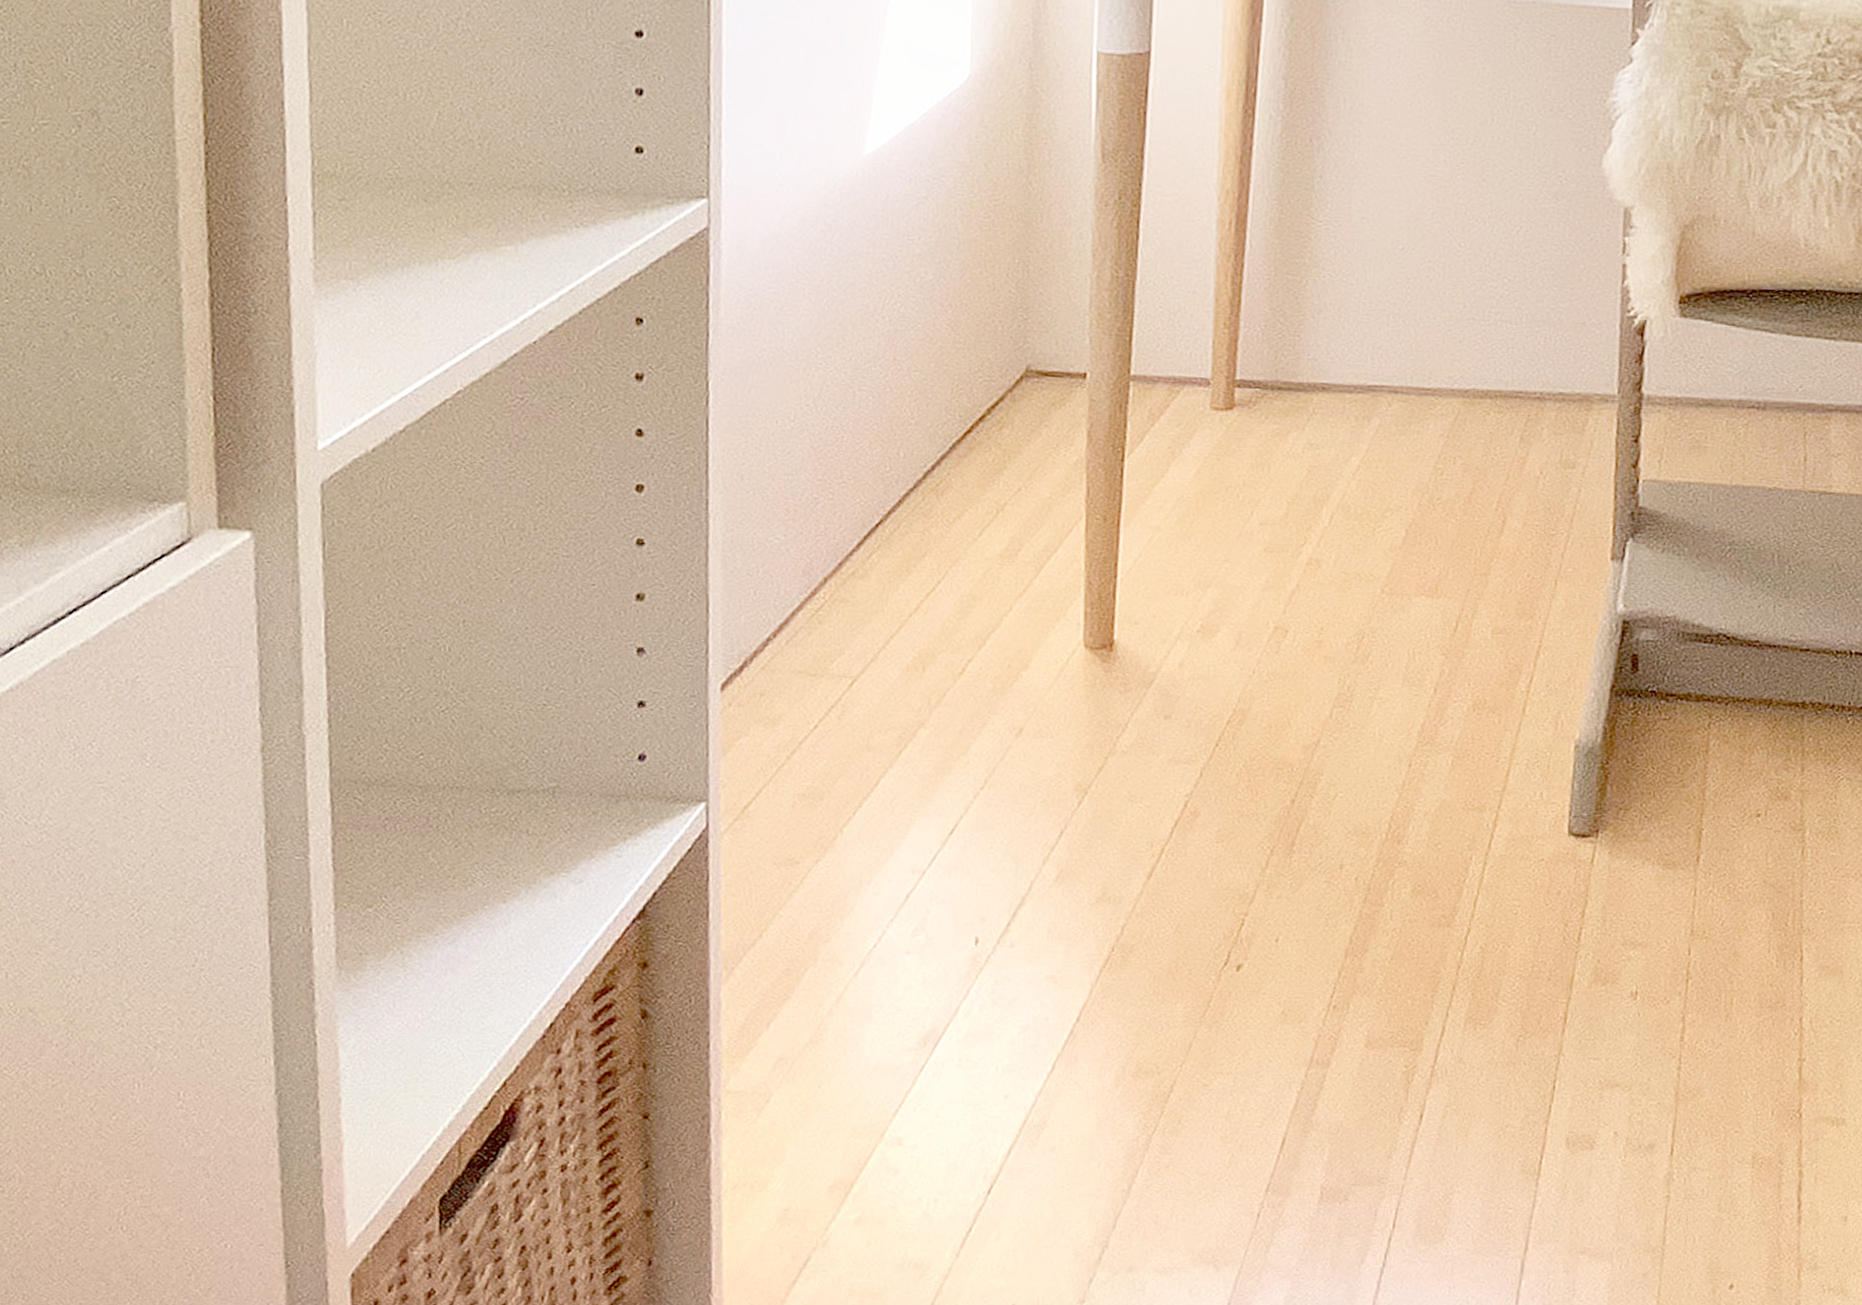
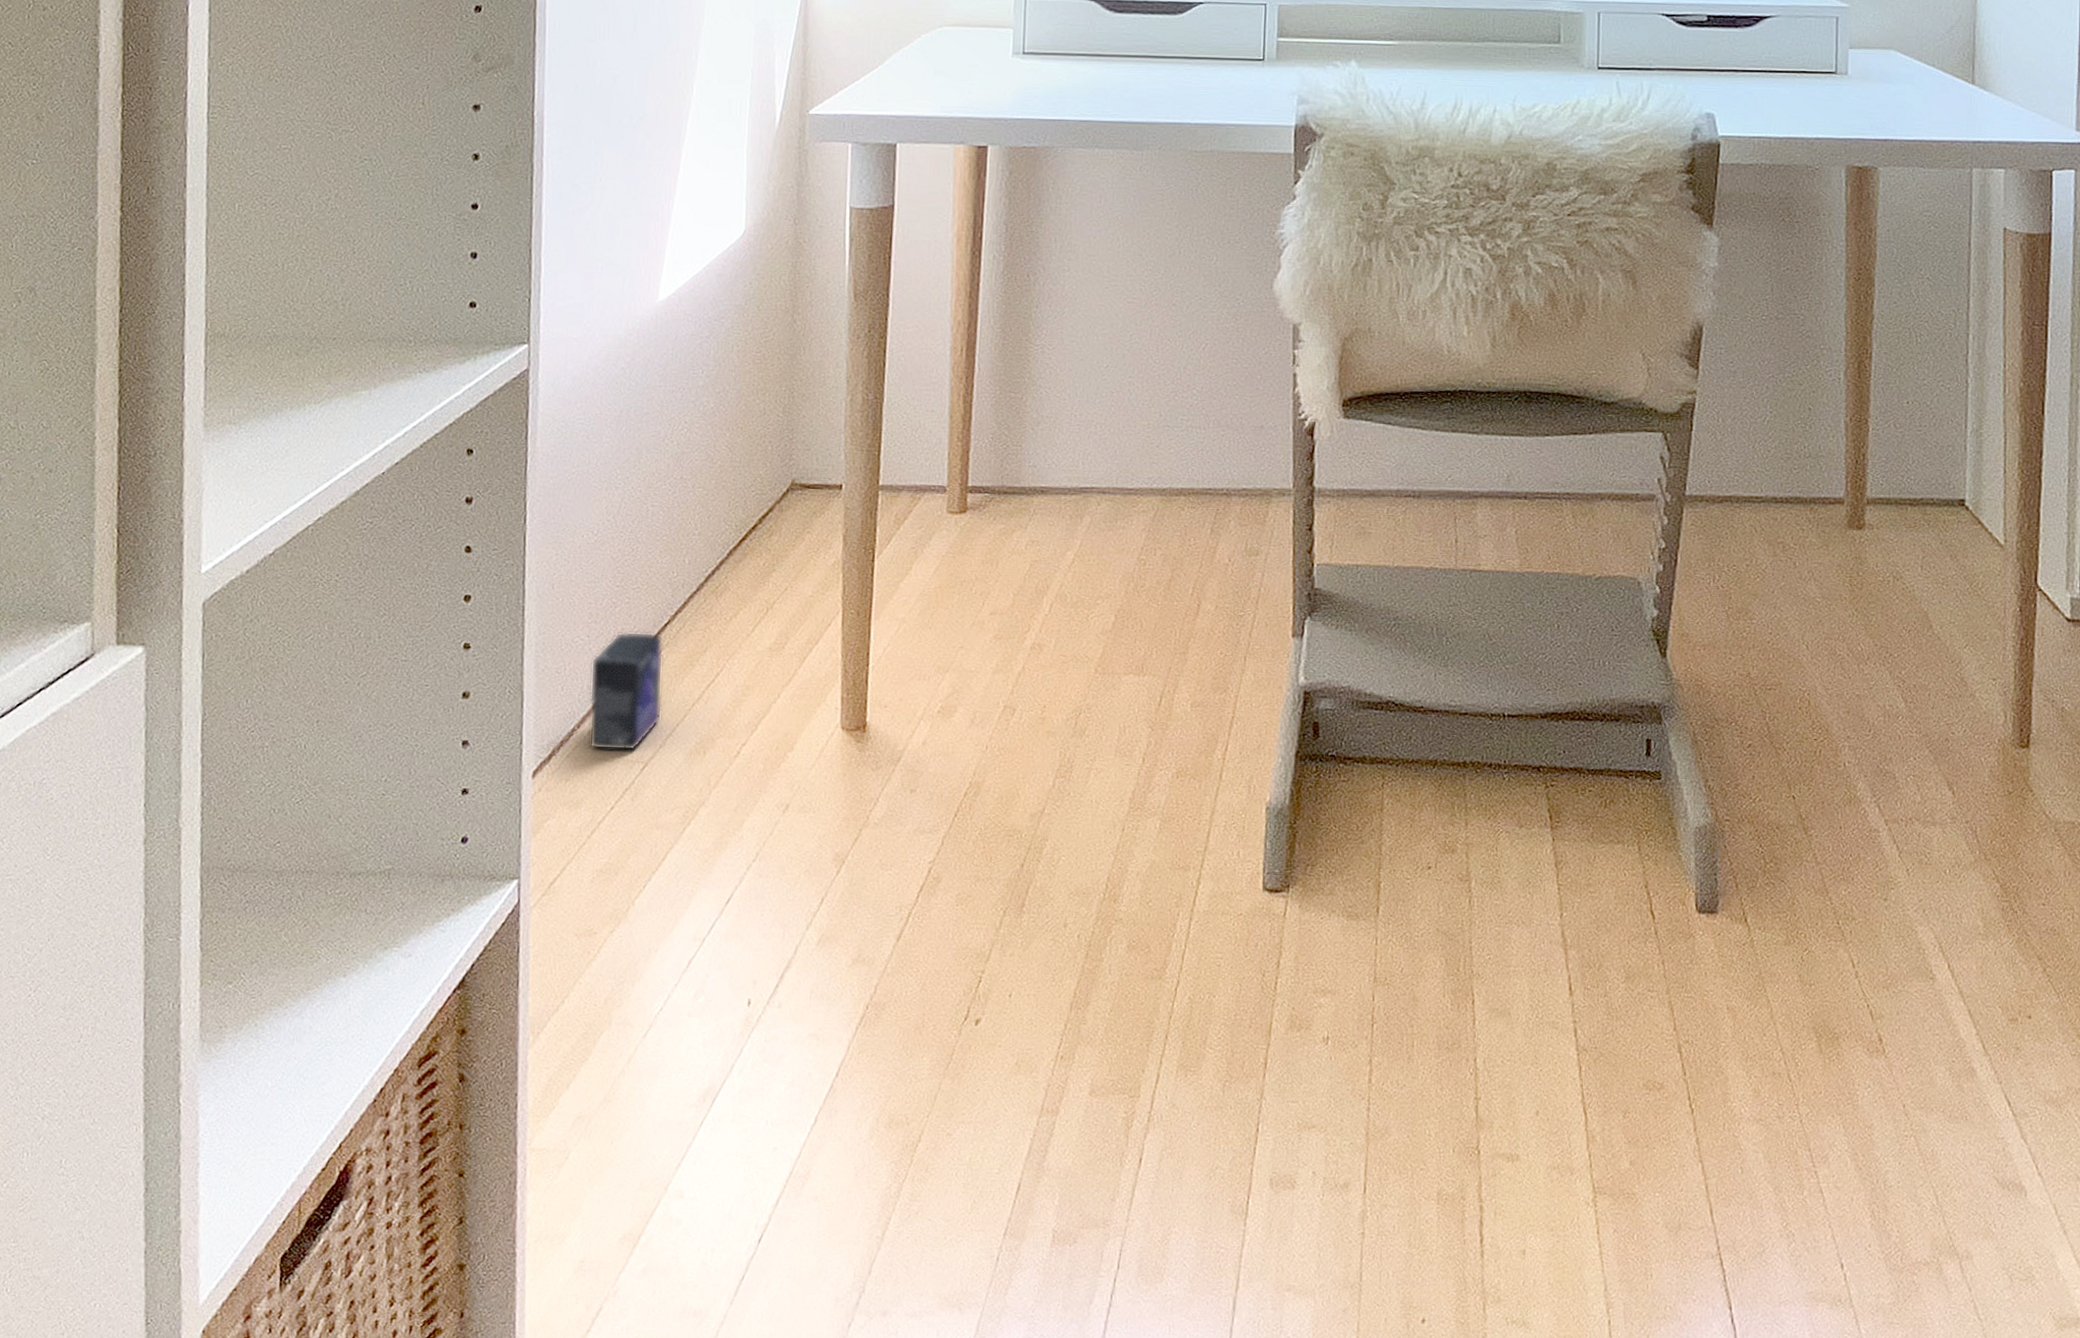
box: none [787,531,875,665] -> present [589,631,664,751]

